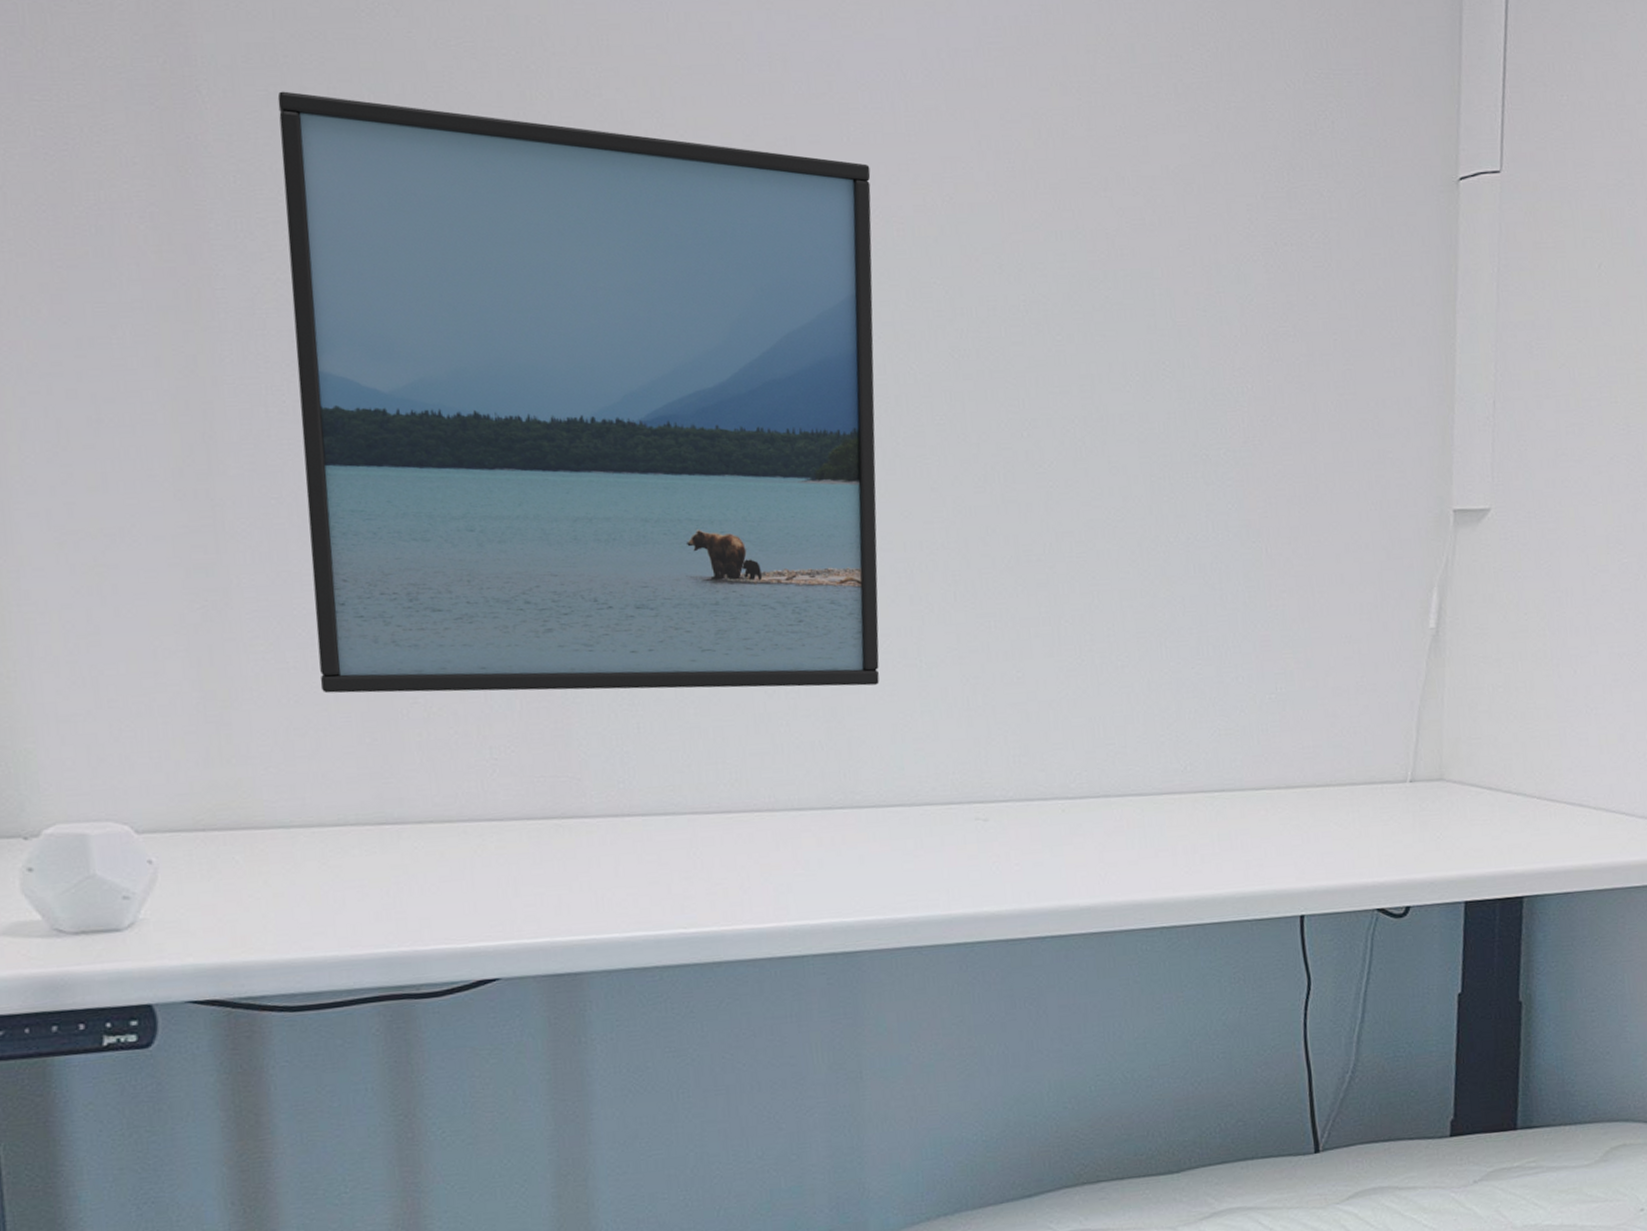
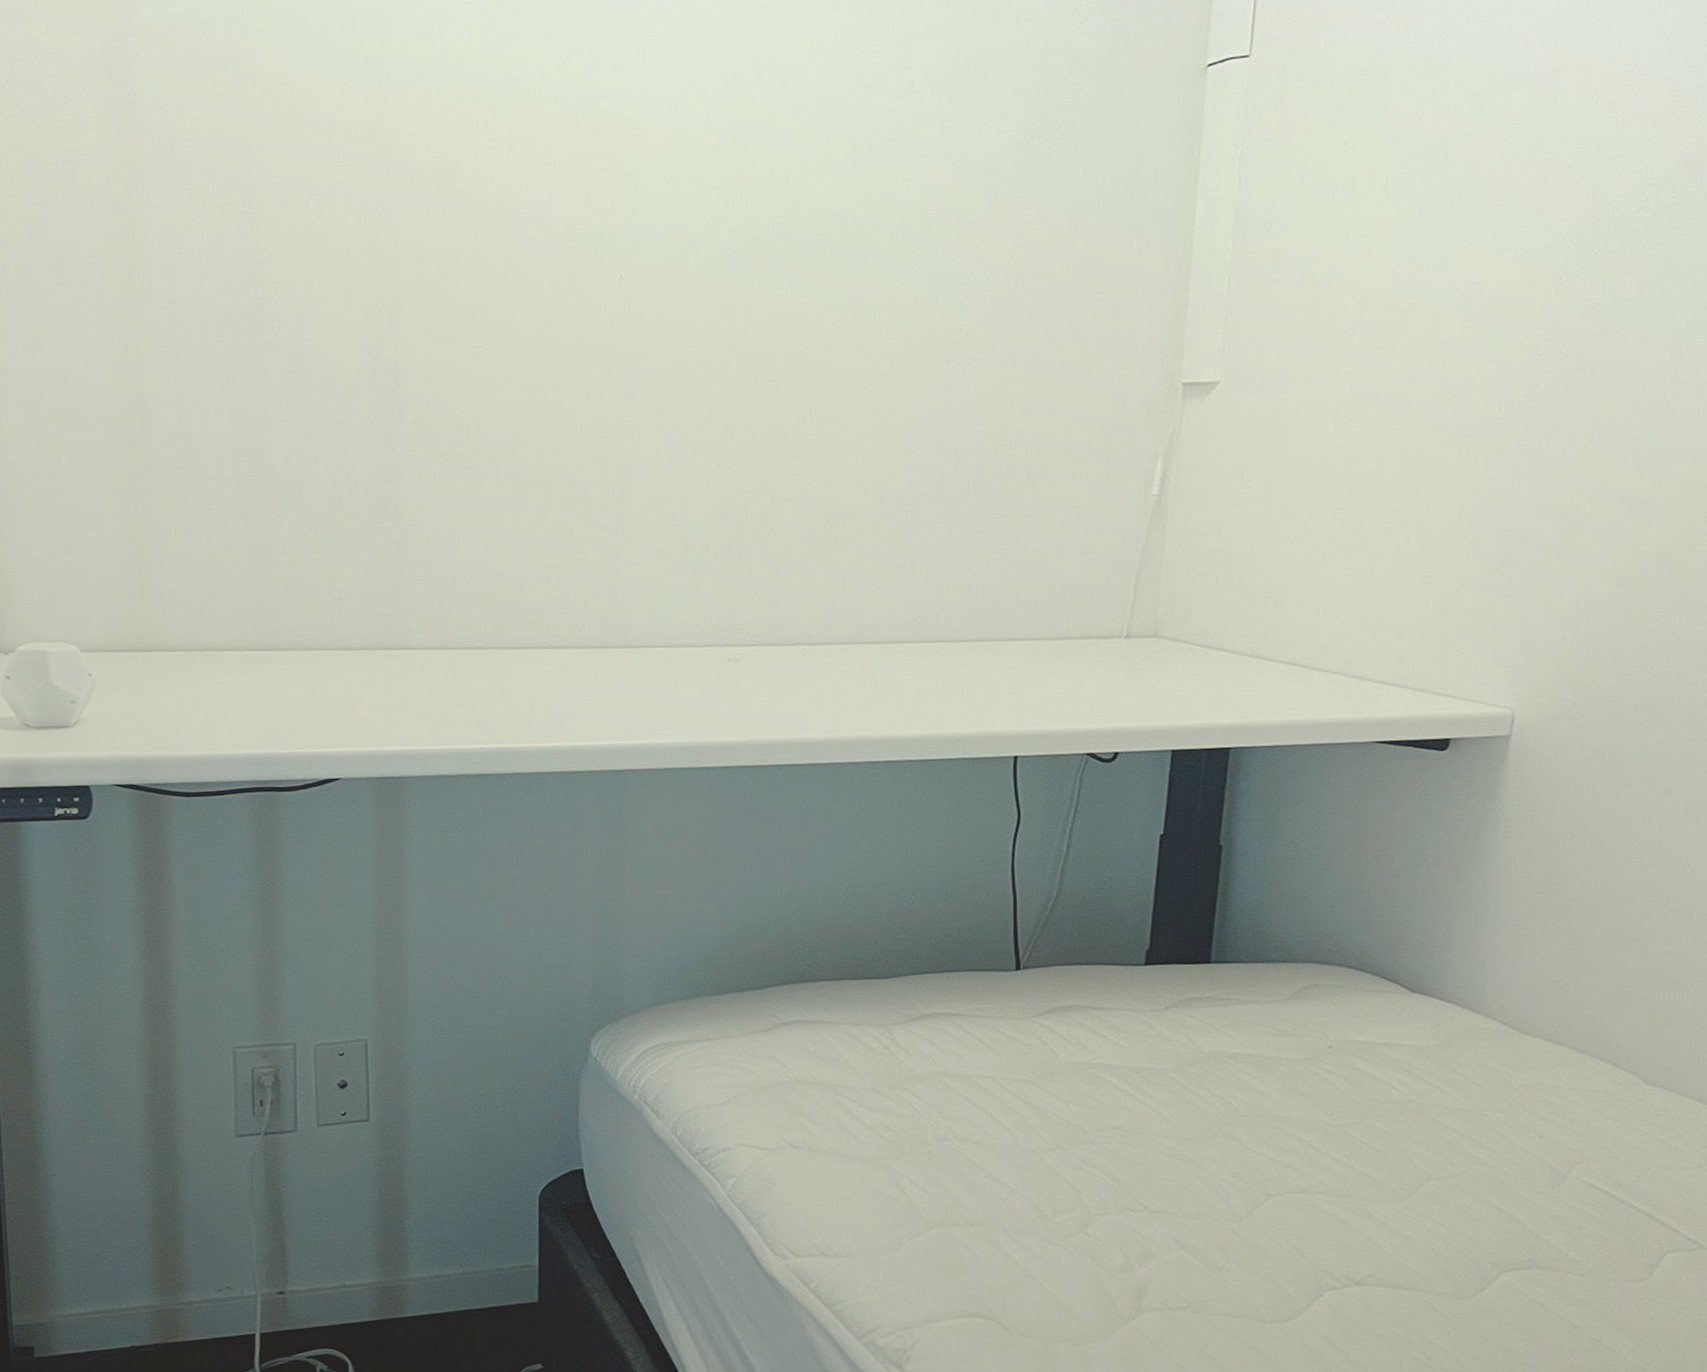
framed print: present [277,91,880,694] -> none [195,51,662,544]

